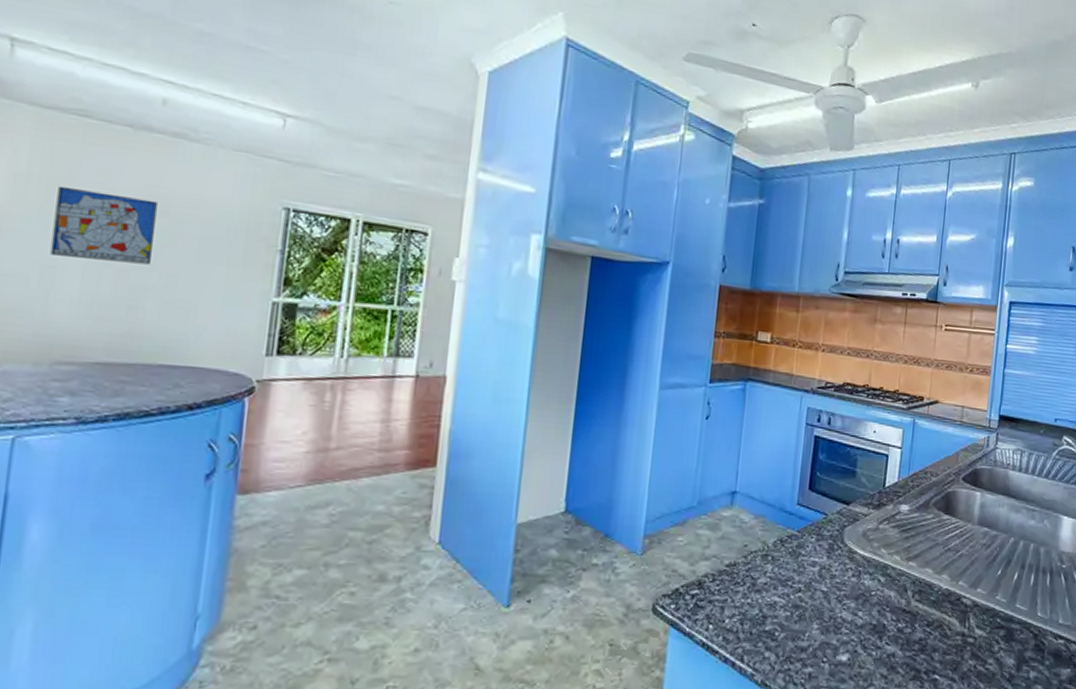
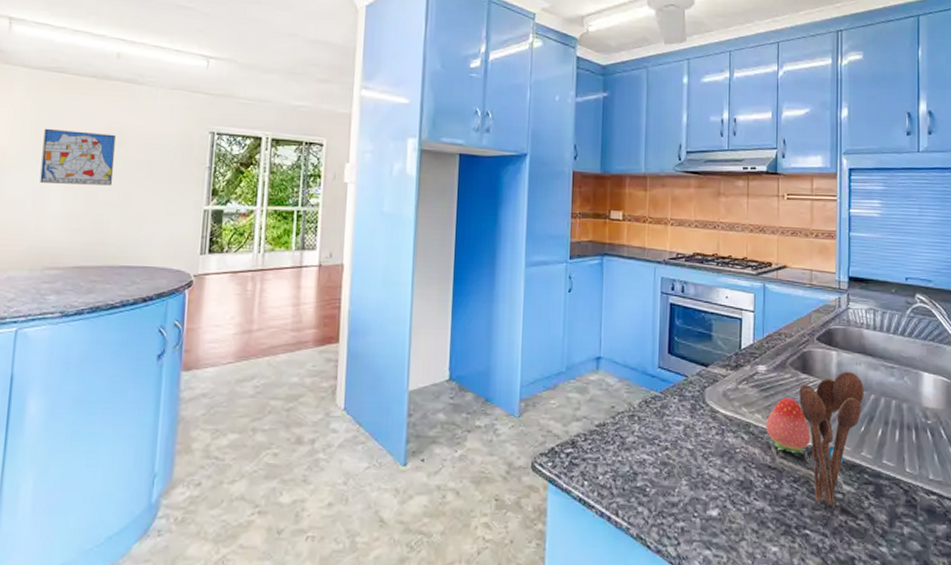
fruit: none [904,539,948,598] -> present [766,398,811,454]
utensil holder: none [939,513,1005,652] -> present [799,371,864,508]

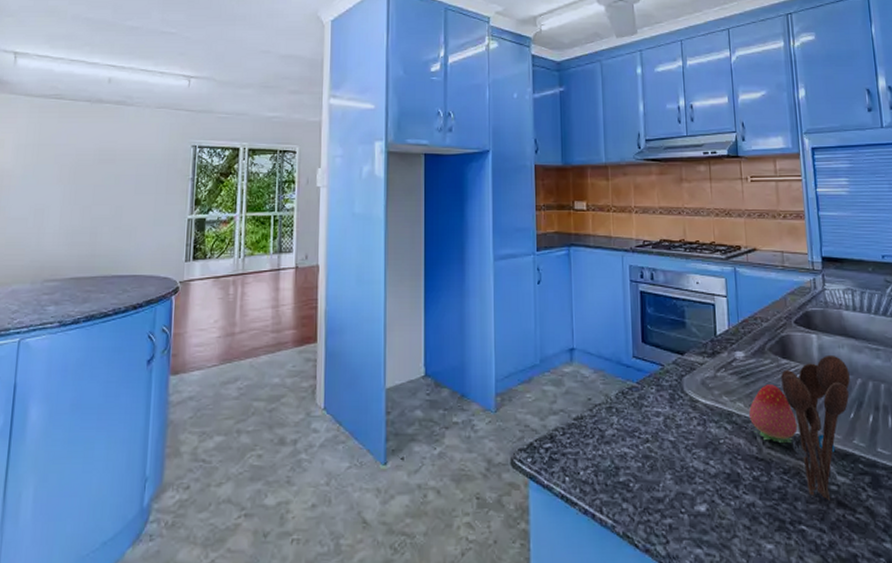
wall art: present [40,128,116,186] -> none [40,150,107,201]

